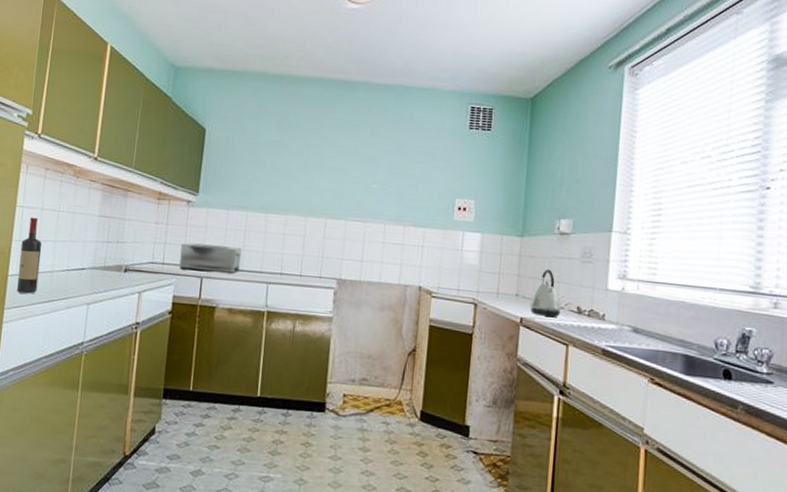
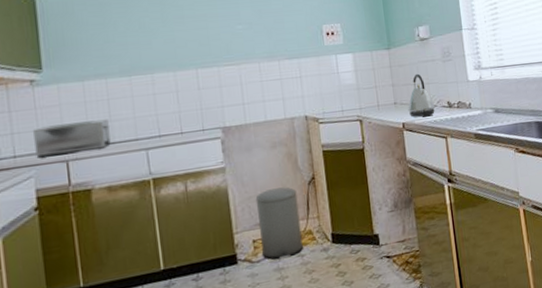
pedal bin: none [350,349,395,422] -> present [255,187,303,260]

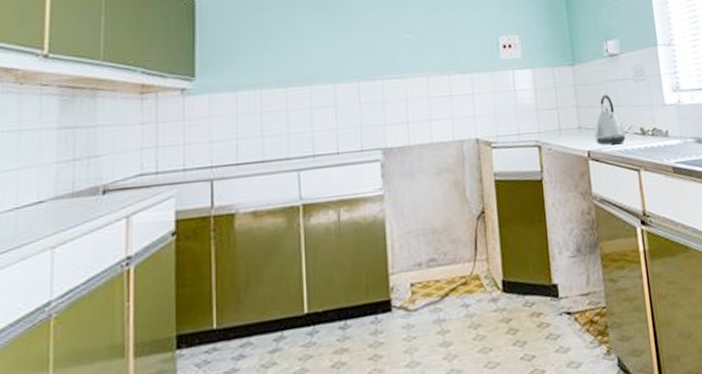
toaster: present [32,119,112,158] -> none [178,134,262,176]
pedal bin: present [255,187,303,260] -> none [416,221,468,309]

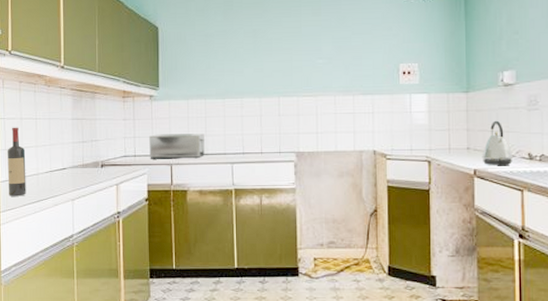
toaster: none [178,134,262,176] -> present [148,133,206,159]

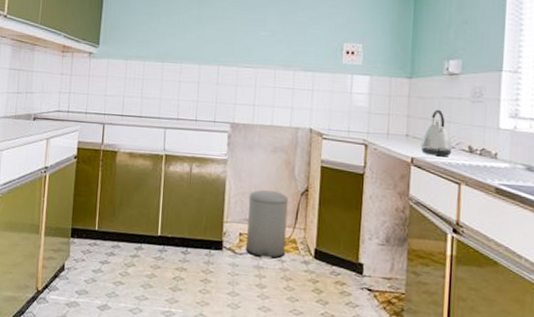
toaster: present [148,133,206,159] -> none [83,91,141,121]
pedal bin: none [320,215,359,280] -> present [246,190,289,259]

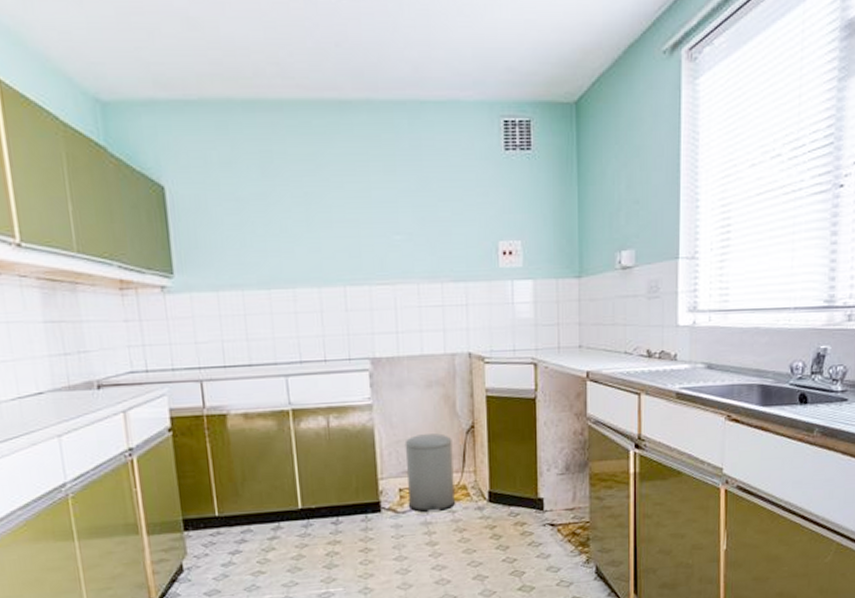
kettle: present [420,109,453,157] -> none [595,311,631,367]

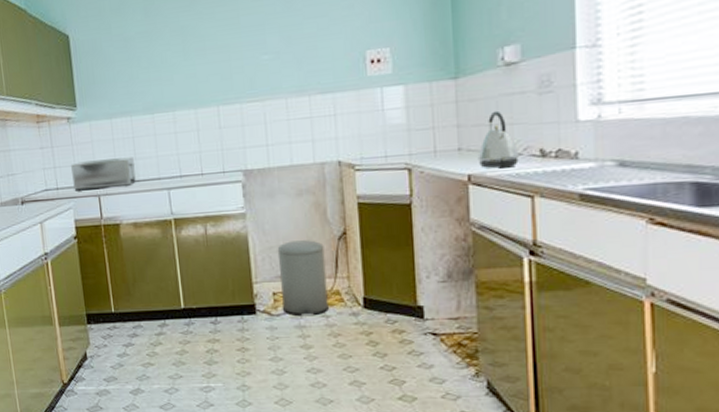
toaster: none [164,337,249,375] -> present [70,157,137,191]
kettle: none [595,311,631,367] -> present [477,110,520,170]

